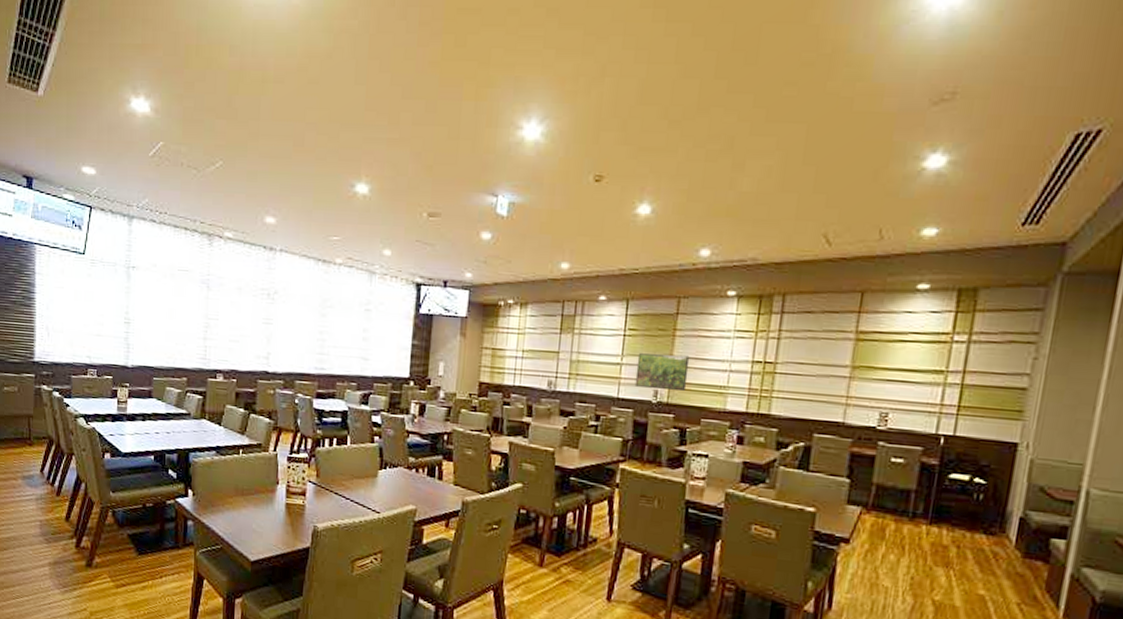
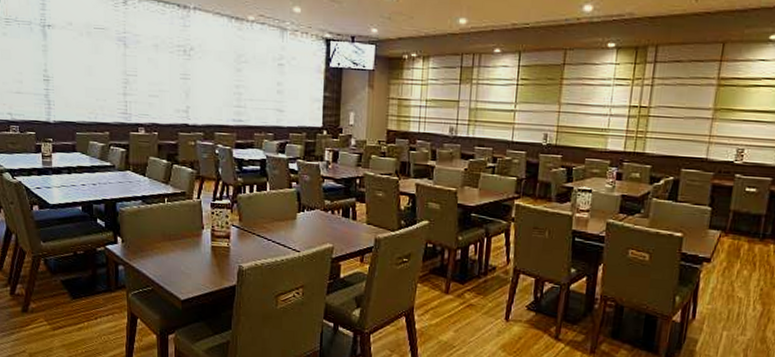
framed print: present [634,353,690,392] -> none [527,100,575,135]

